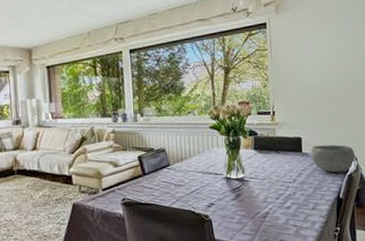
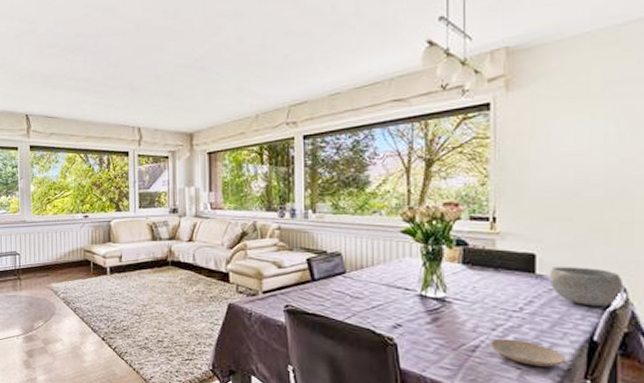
plate: none [276,204,325,223] -> present [490,338,567,367]

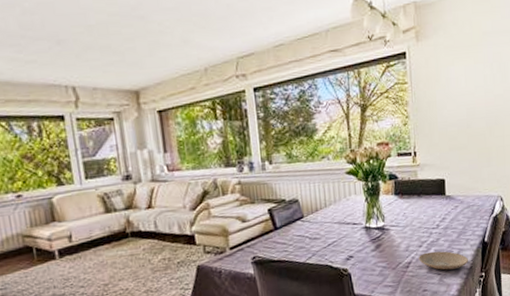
bowl: present [549,267,624,307] -> none [454,185,501,216]

